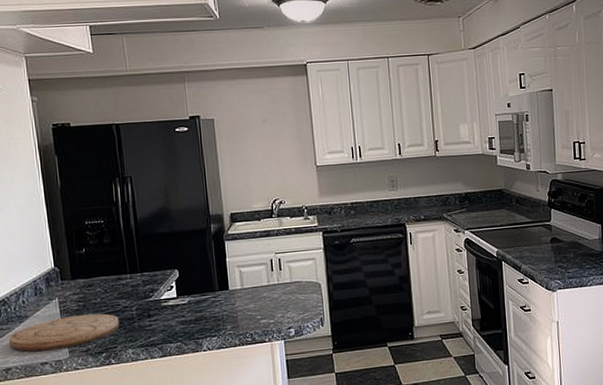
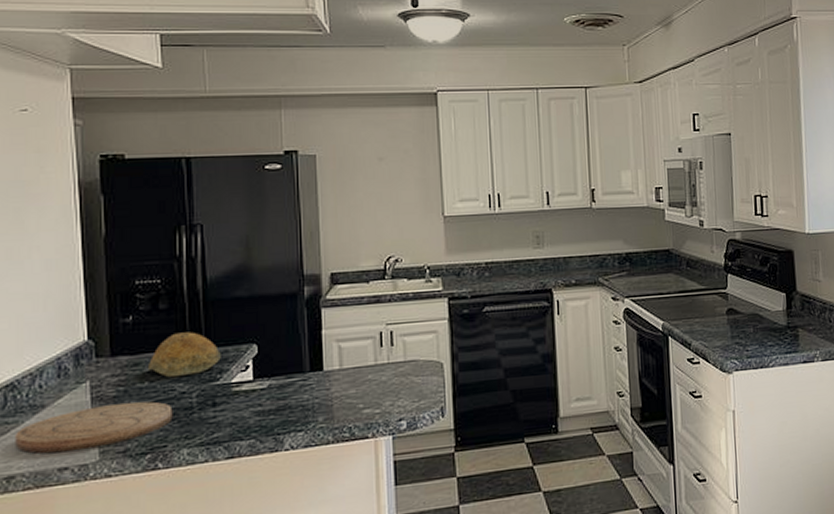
bowl: none [98,260,152,296] -> present [147,332,221,378]

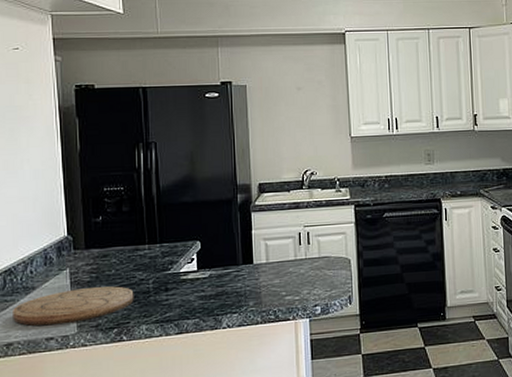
bowl: present [147,332,221,378] -> none [113,230,172,267]

